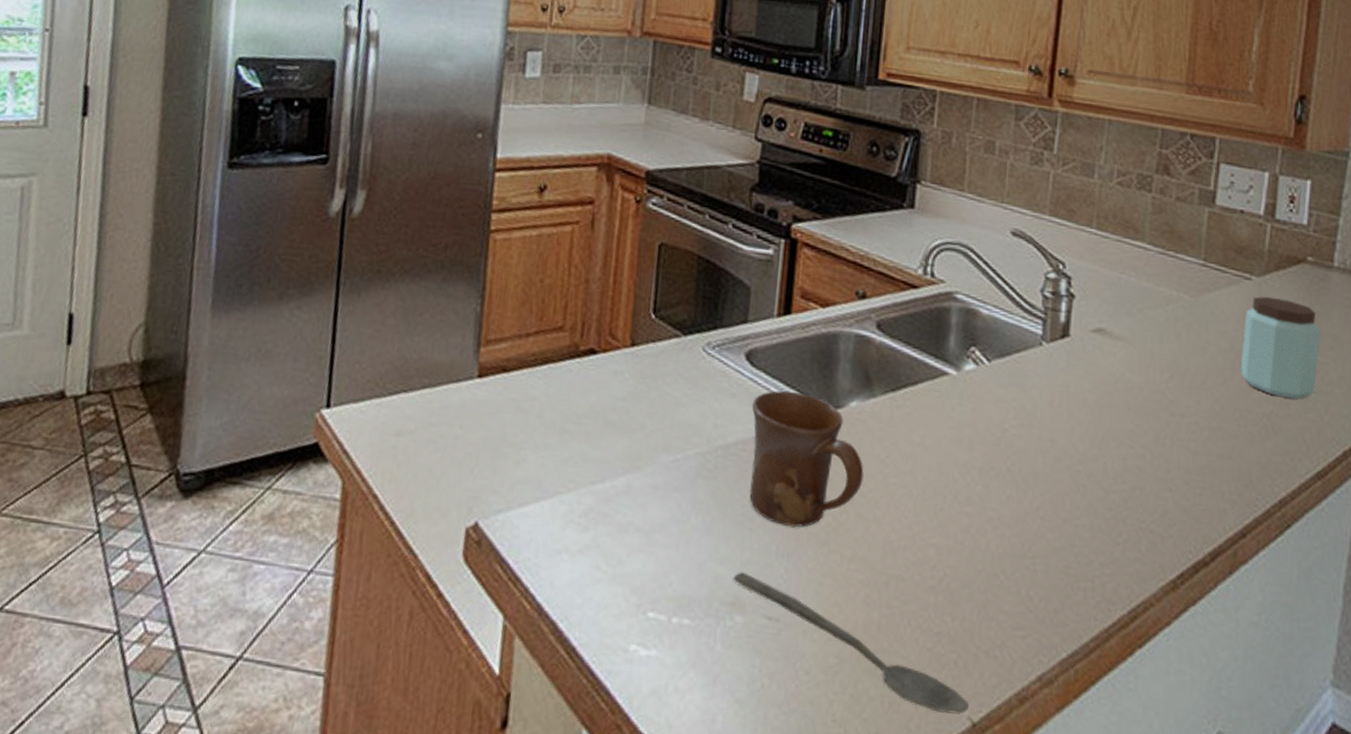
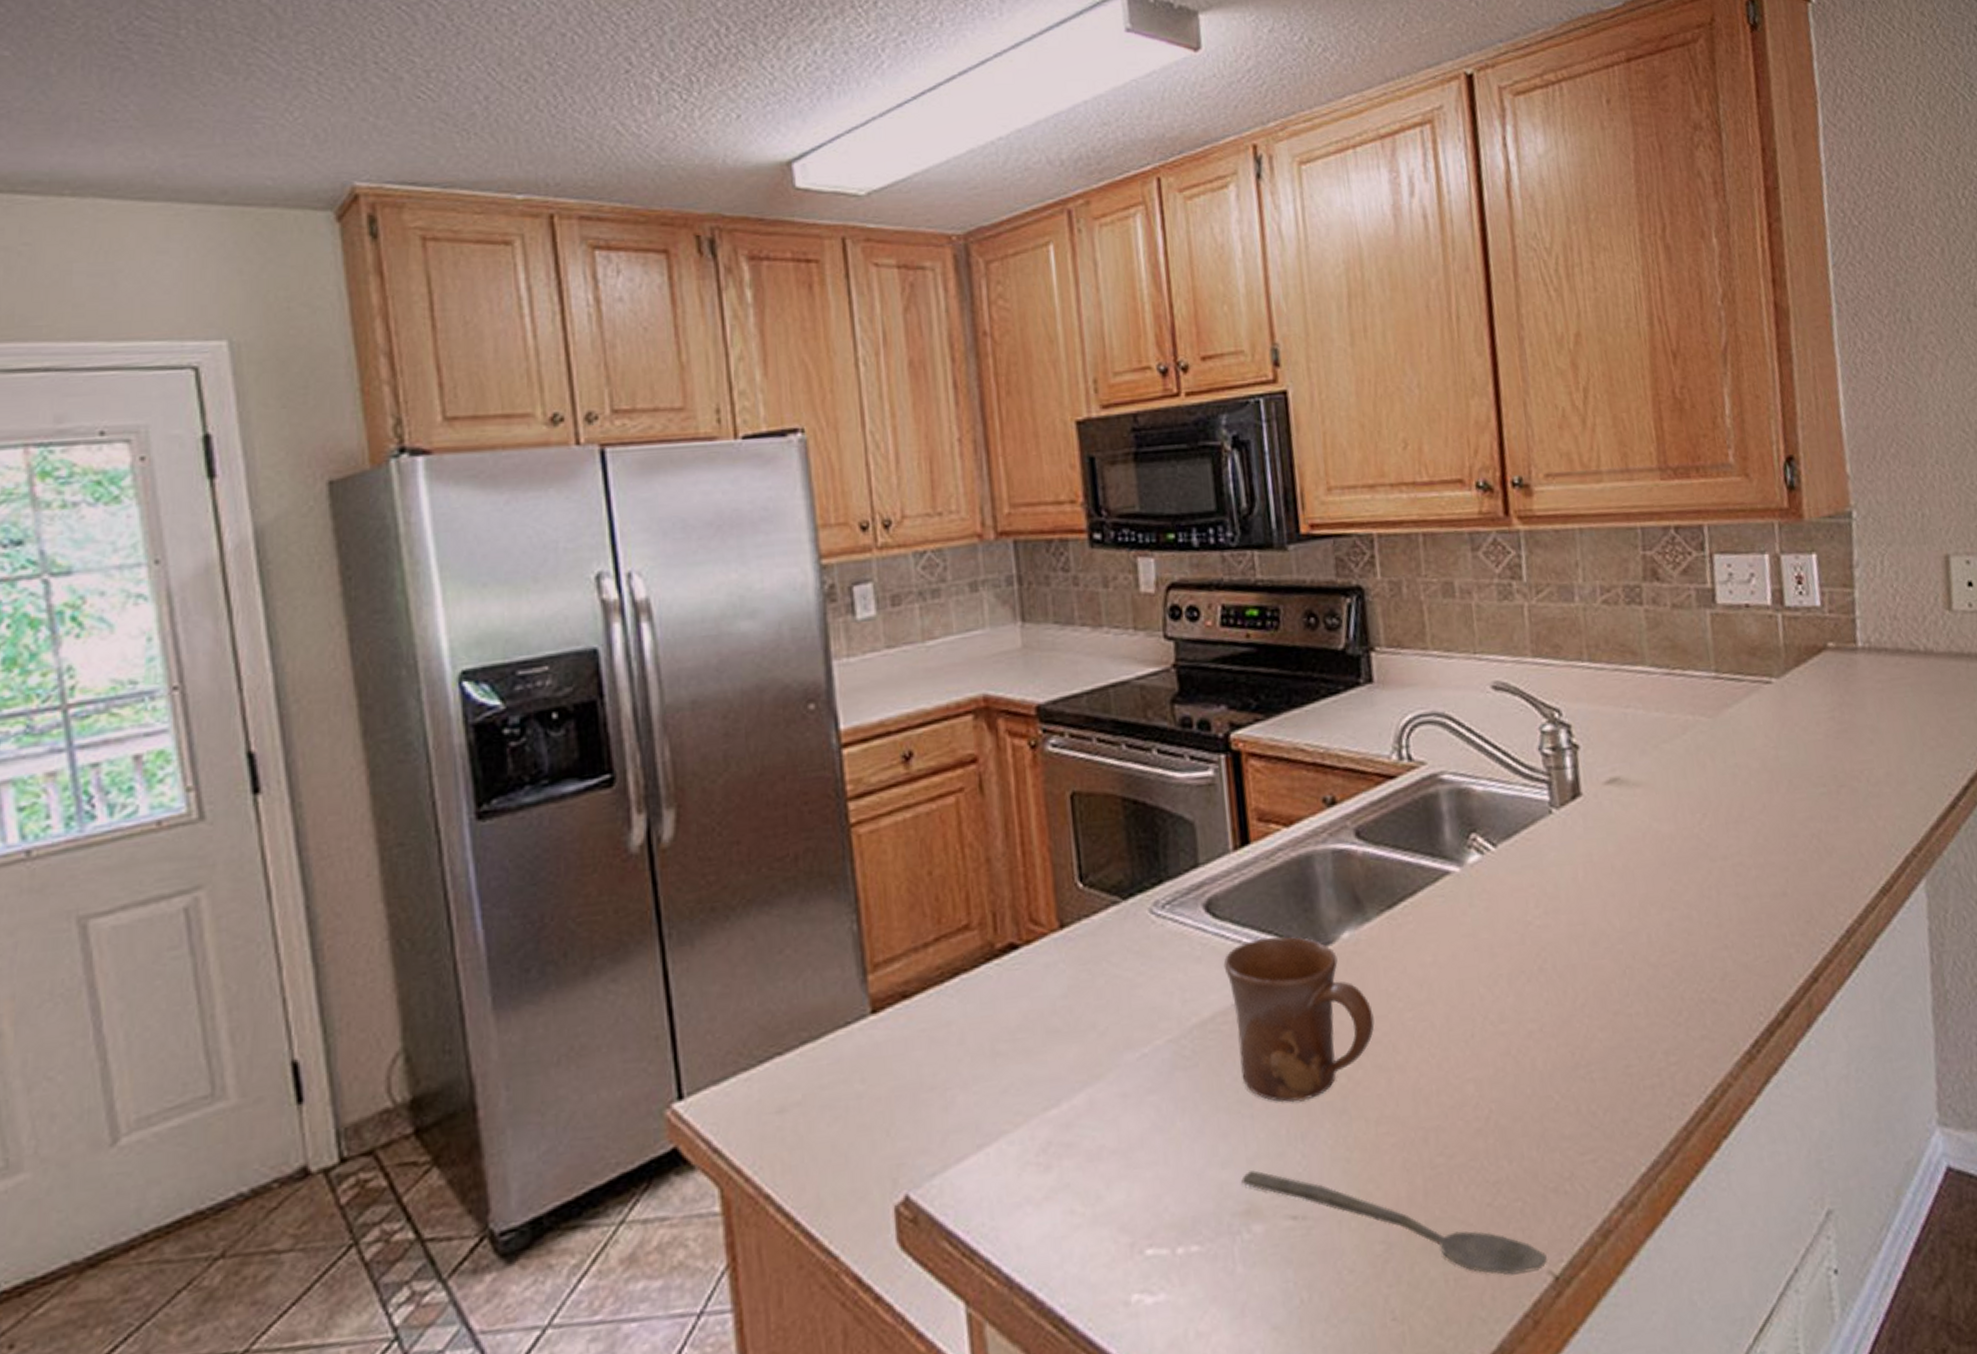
peanut butter: present [1240,296,1321,399] -> none [1772,697,1863,811]

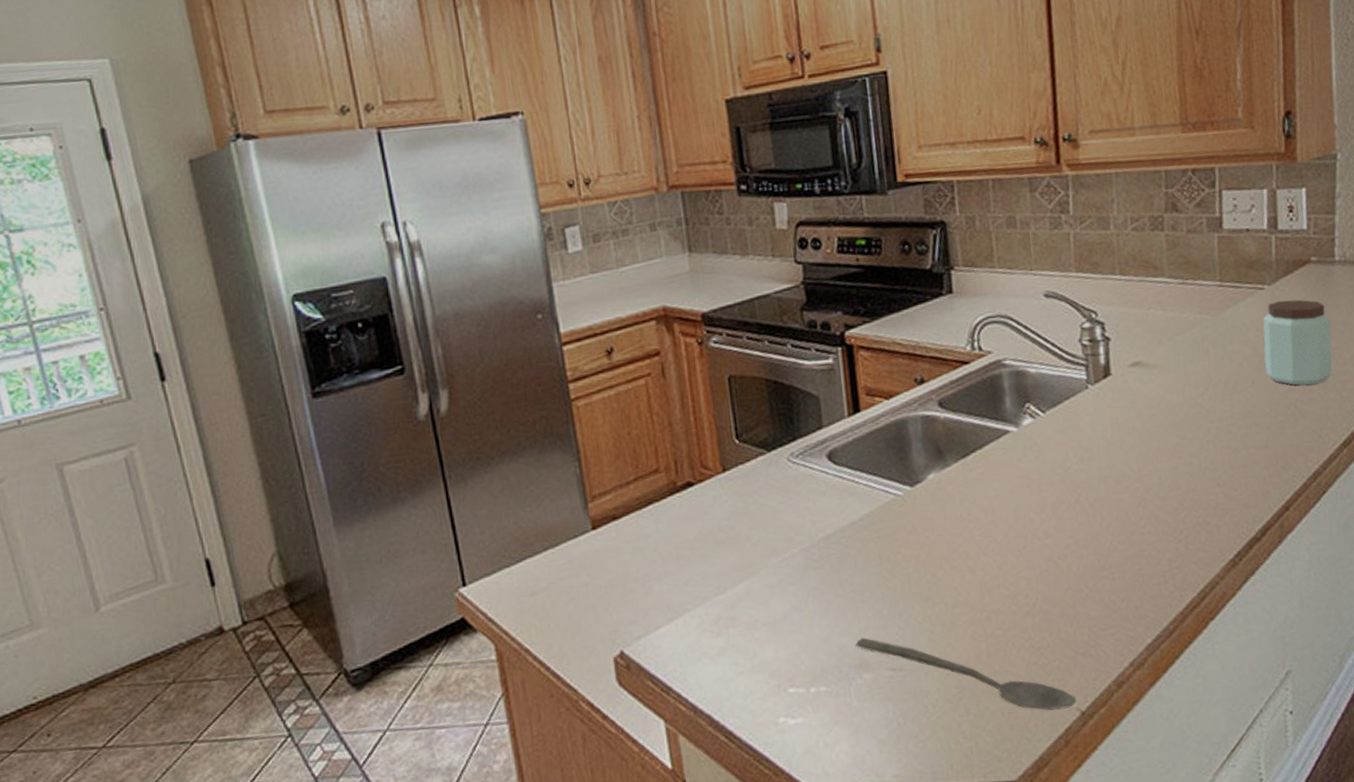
mug: present [1223,936,1375,1103] -> none [841,477,952,592]
peanut butter: none [1772,697,1863,811] -> present [1263,299,1333,385]

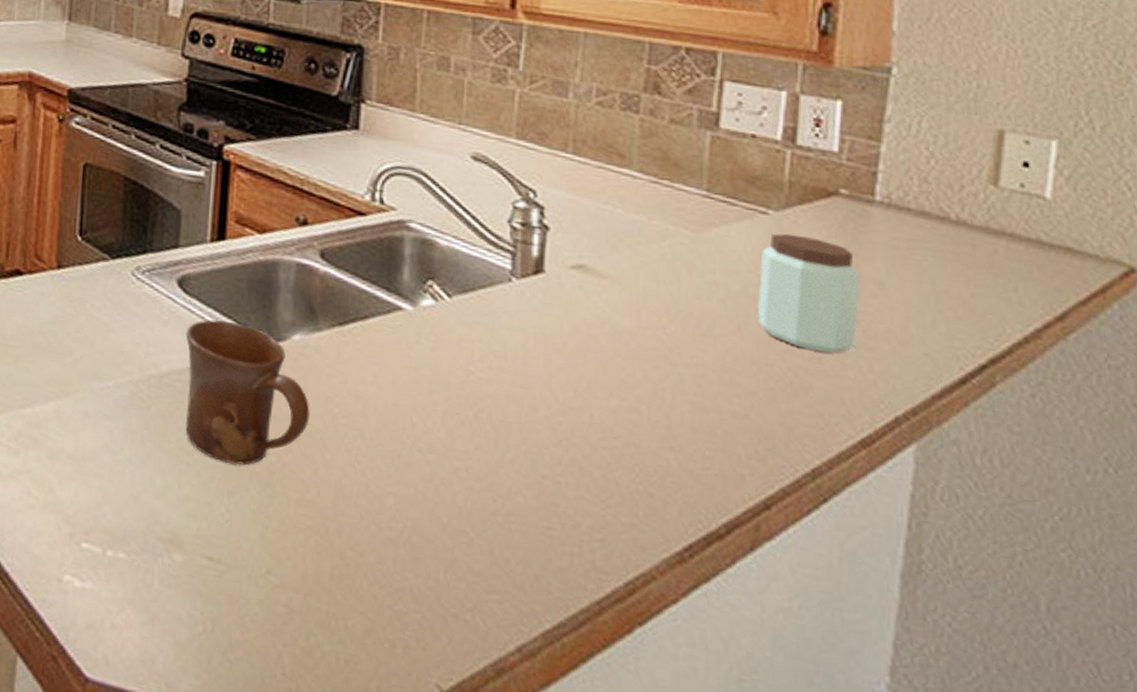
mug: none [841,477,952,592] -> present [185,319,310,466]
spoon: present [856,638,1077,711] -> none [170,508,438,681]

